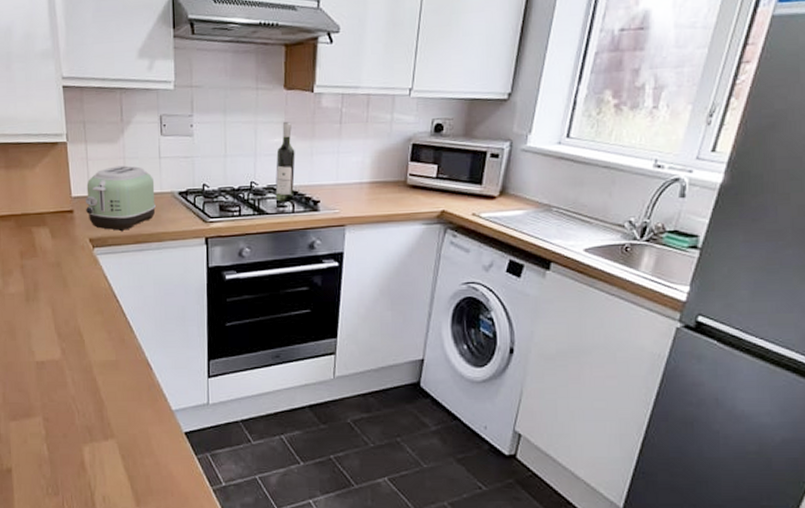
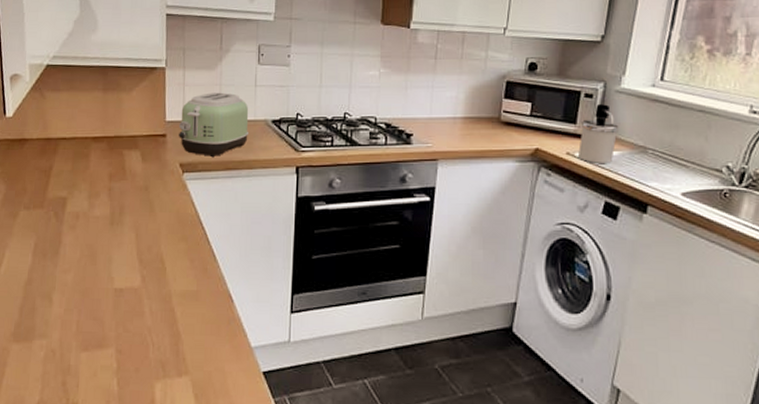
bottle: present [275,121,296,202] -> none [368,54,390,134]
soap dispenser: none [484,164,525,224] -> present [578,104,619,165]

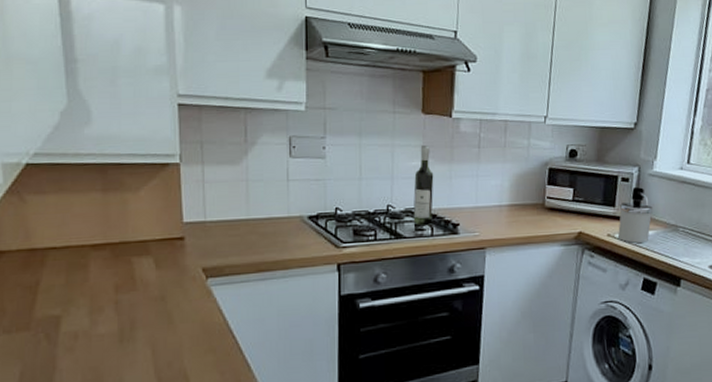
toaster: present [179,92,250,156] -> none [200,188,283,259]
bottle: none [368,54,390,134] -> present [413,144,434,225]

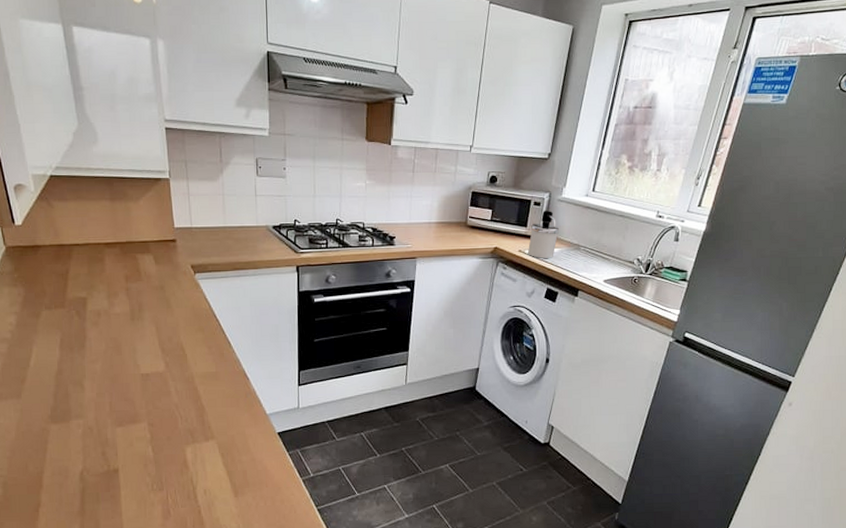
bottle: present [413,144,434,225] -> none [357,168,375,237]

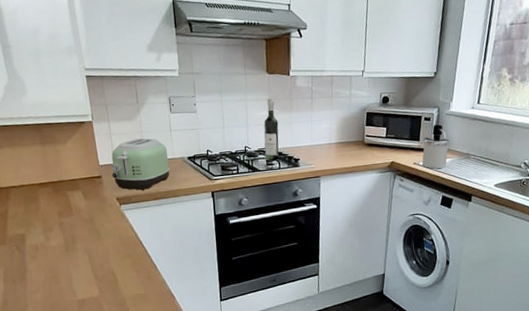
toaster: none [187,201,253,259] -> present [111,138,171,190]
bottle: none [357,168,375,237] -> present [263,98,279,161]

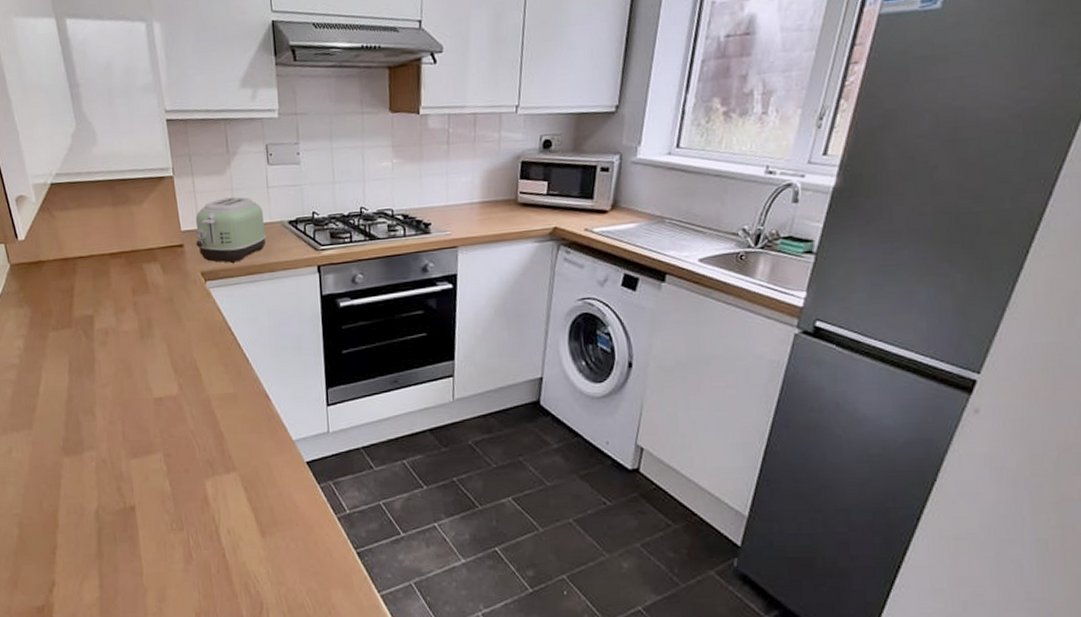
bottle: present [263,98,279,161] -> none [385,144,405,226]
soap dispenser: present [422,124,450,169] -> none [596,177,637,238]

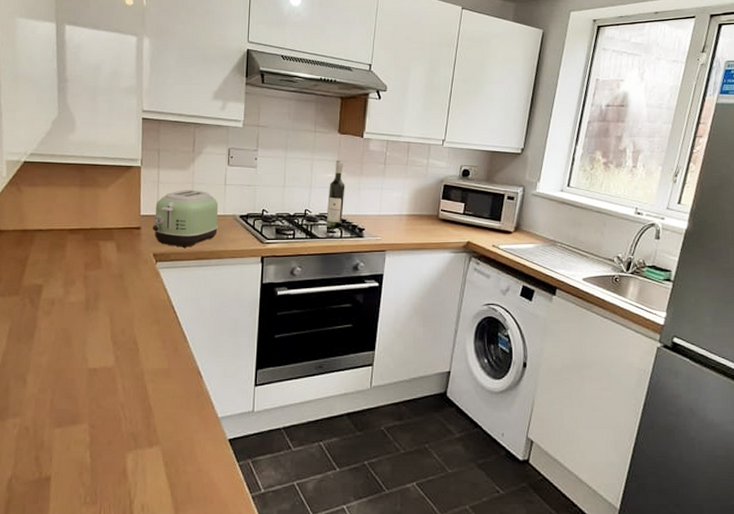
bottle: none [385,144,405,226] -> present [326,160,345,228]

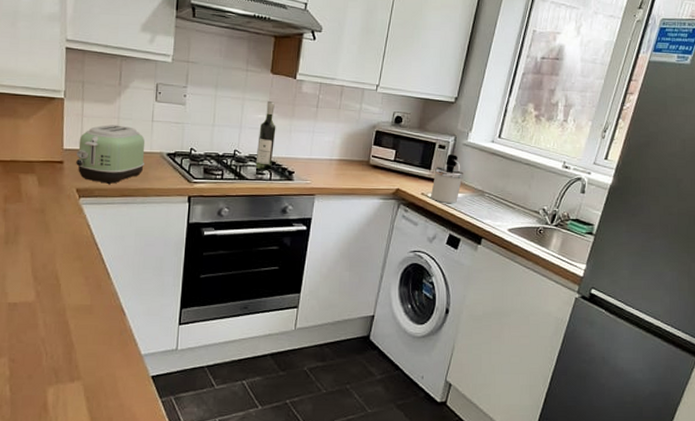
soap dispenser: none [502,205,535,255] -> present [431,154,464,204]

